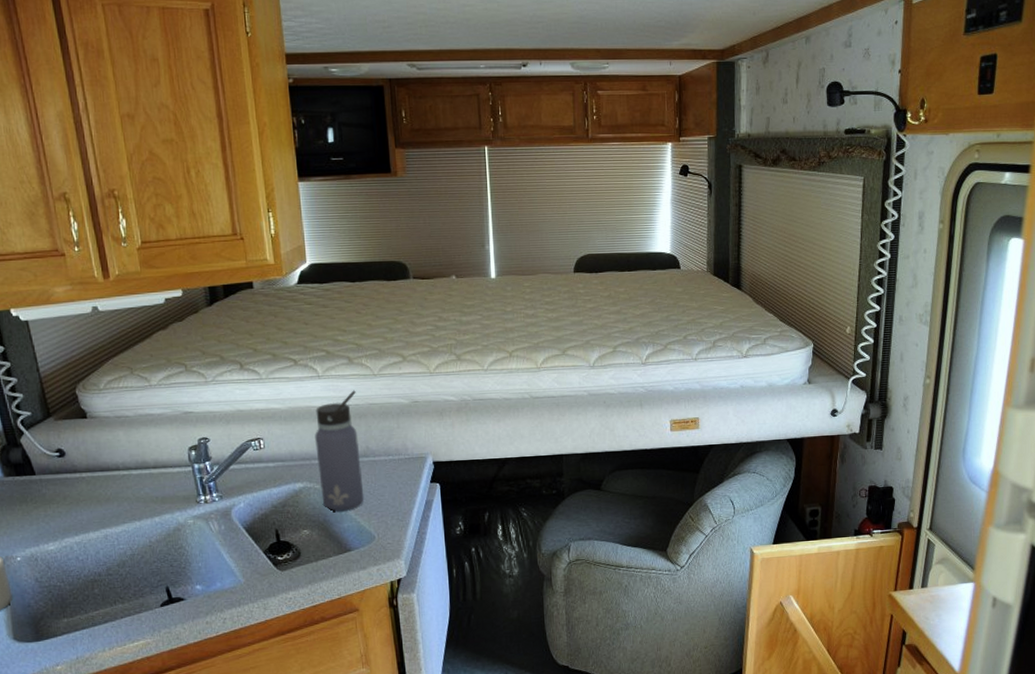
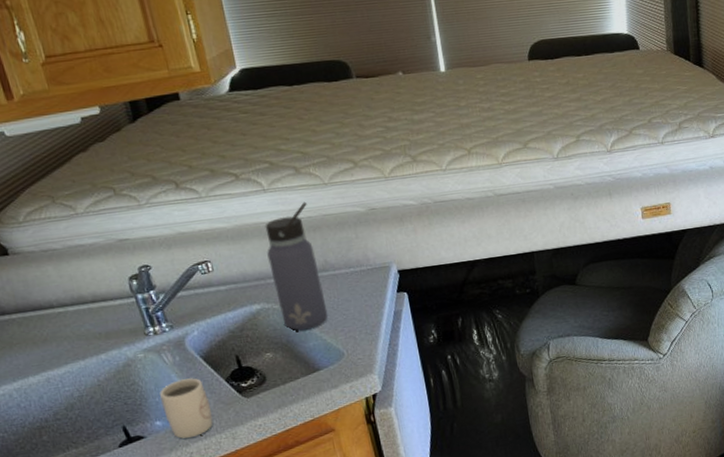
mug: none [202,547,248,604] -> present [159,378,213,439]

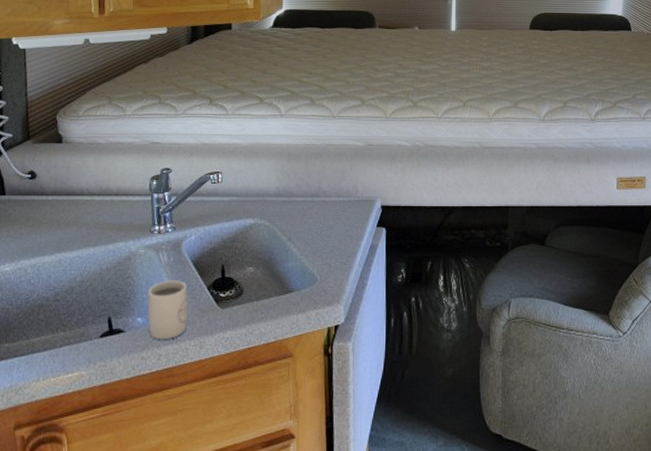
water bottle: present [265,201,328,331] -> none [269,130,314,250]

